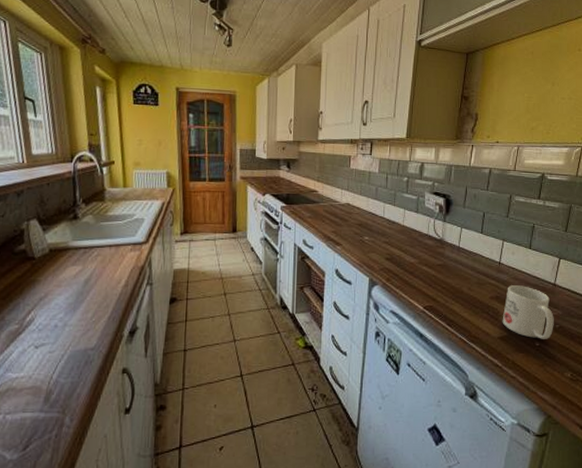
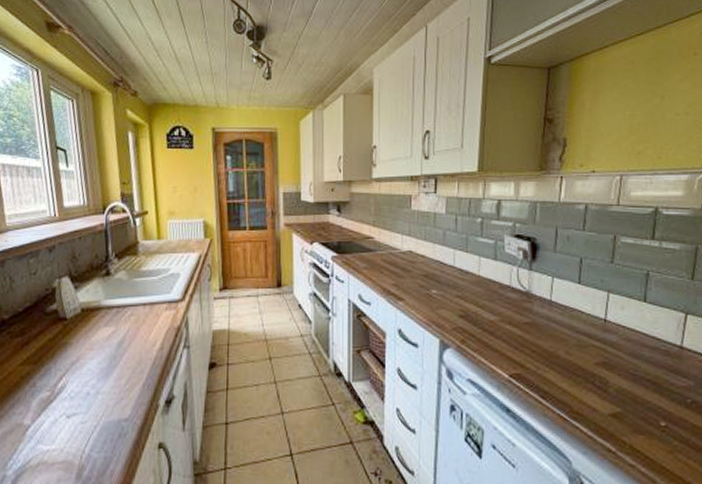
mug: present [502,285,554,339] -> none [613,348,684,418]

